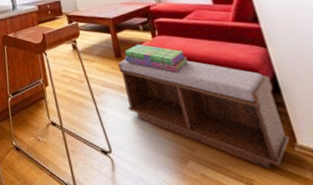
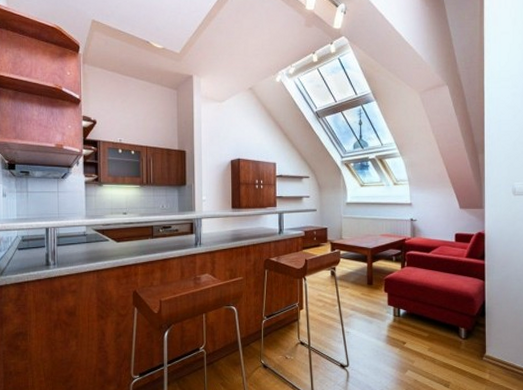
bench: present [117,59,290,169] -> none [368,286,482,374]
stack of books: present [124,44,189,72] -> none [375,273,425,299]

